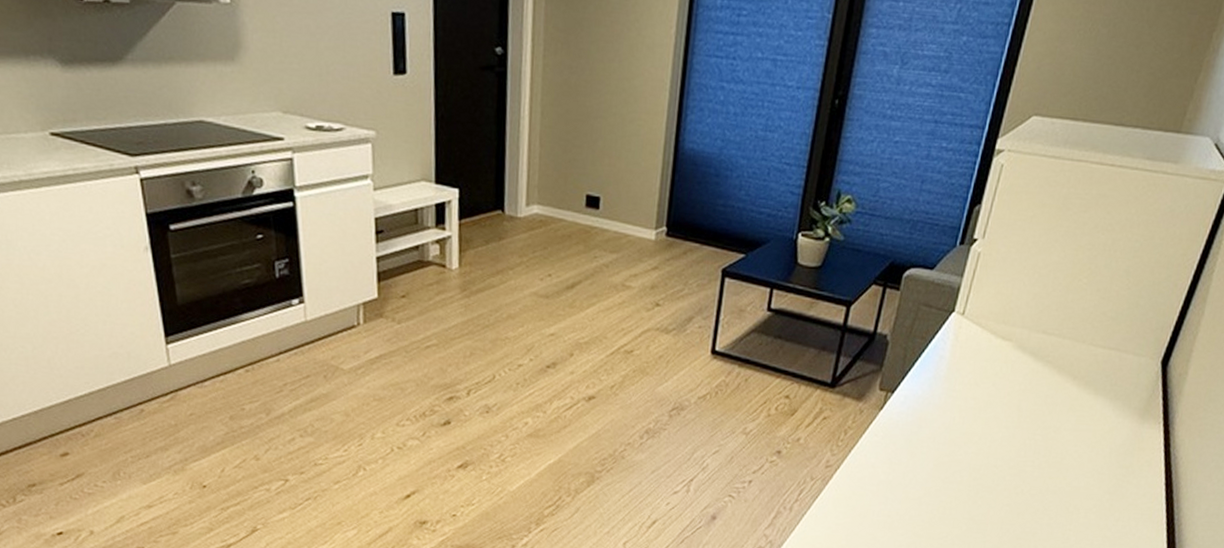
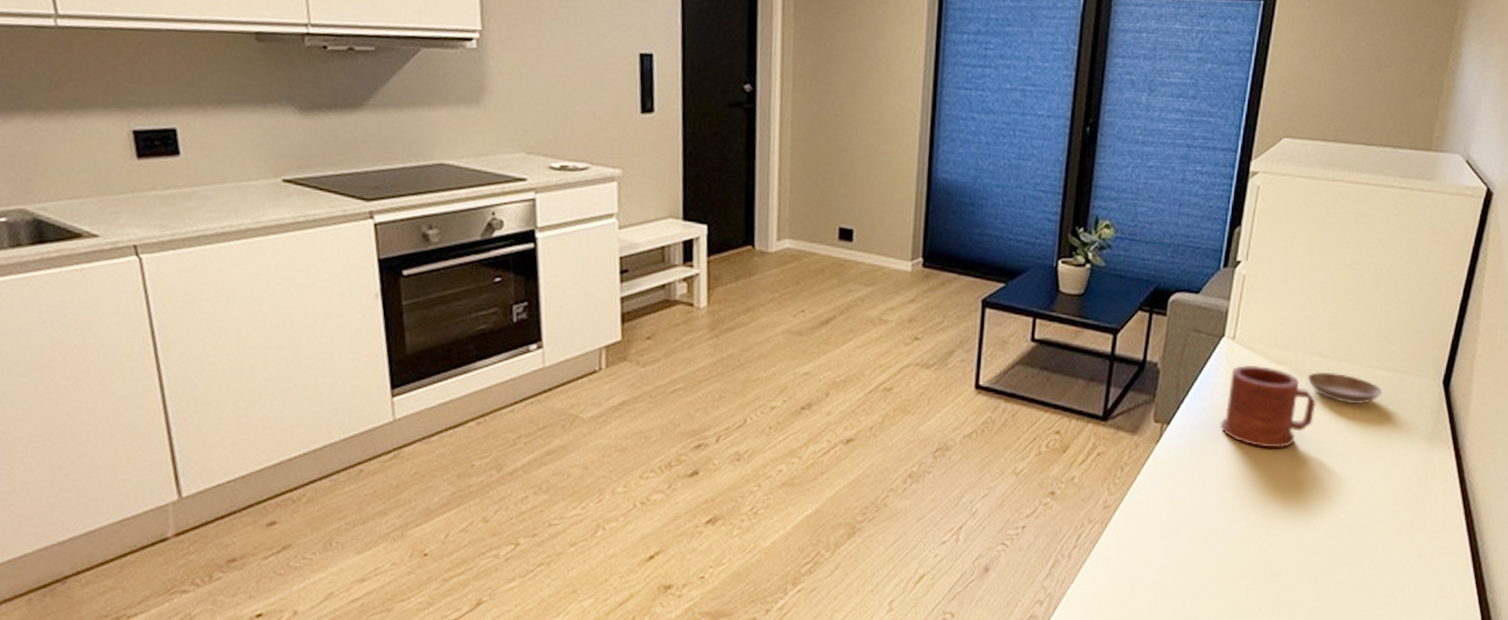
mug: none [942,339,1036,419] -> present [1221,364,1316,449]
saucer: none [1030,348,1102,380] -> present [1307,371,1383,404]

